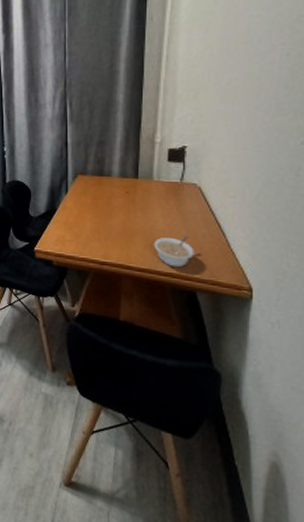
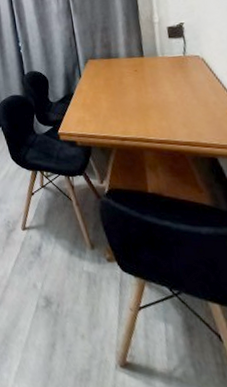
legume: present [153,236,194,268] -> none [168,105,209,136]

